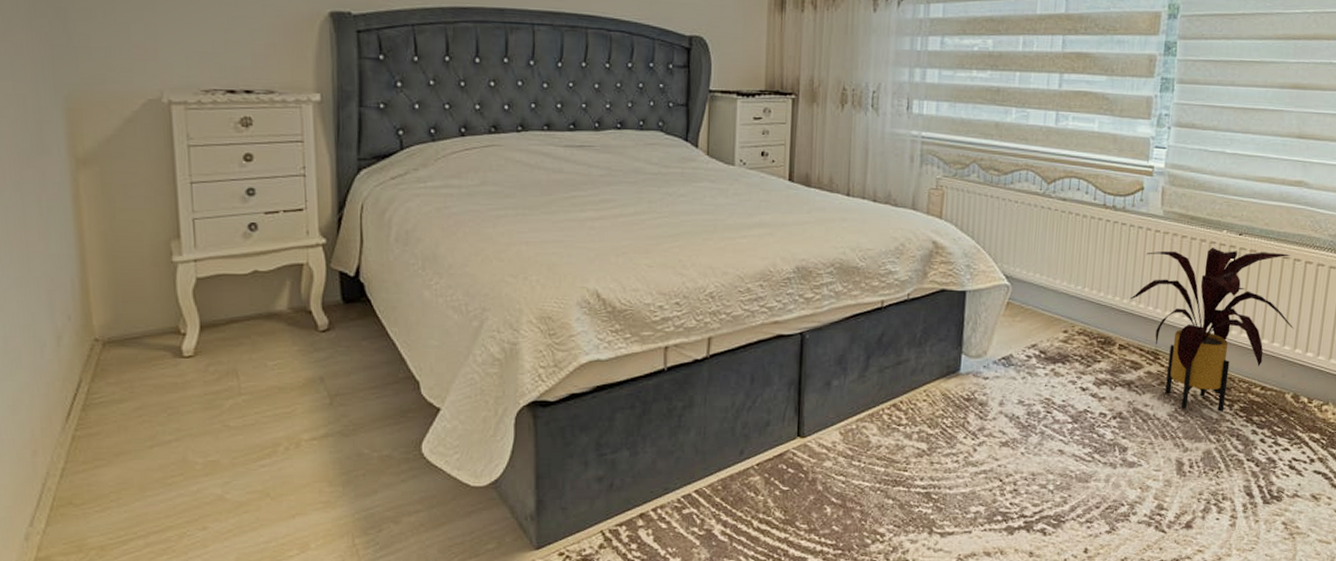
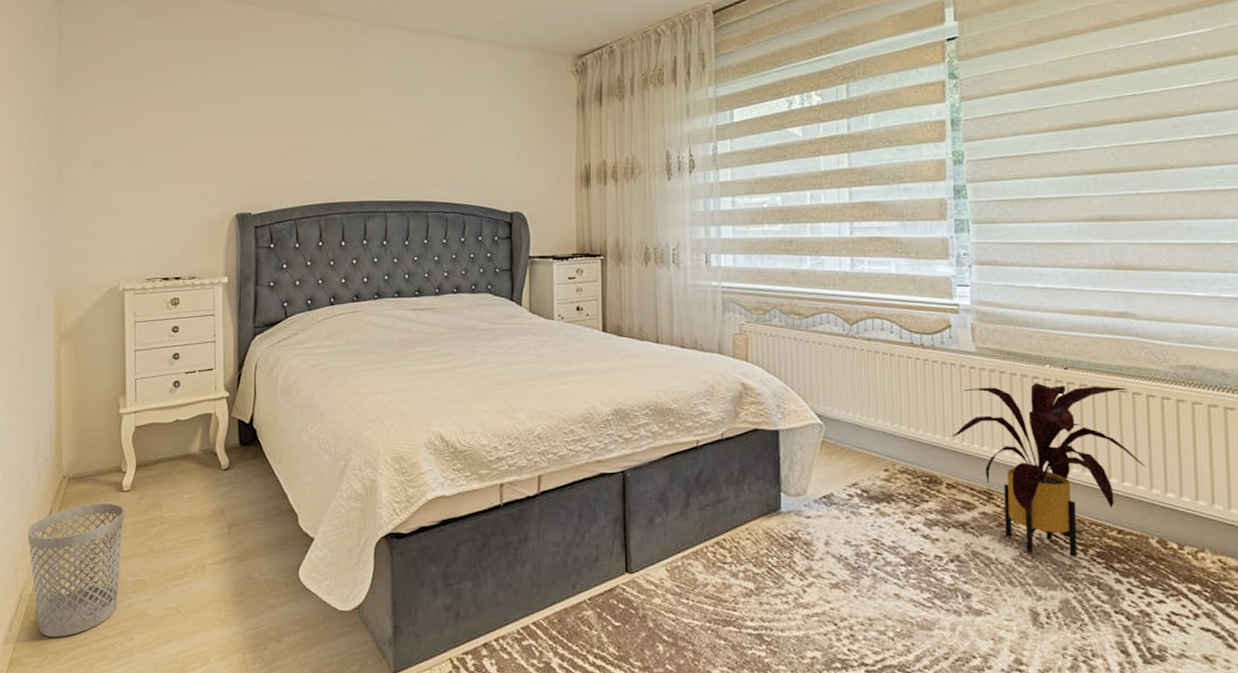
wastebasket: none [47,371,187,530] -> present [27,503,124,637]

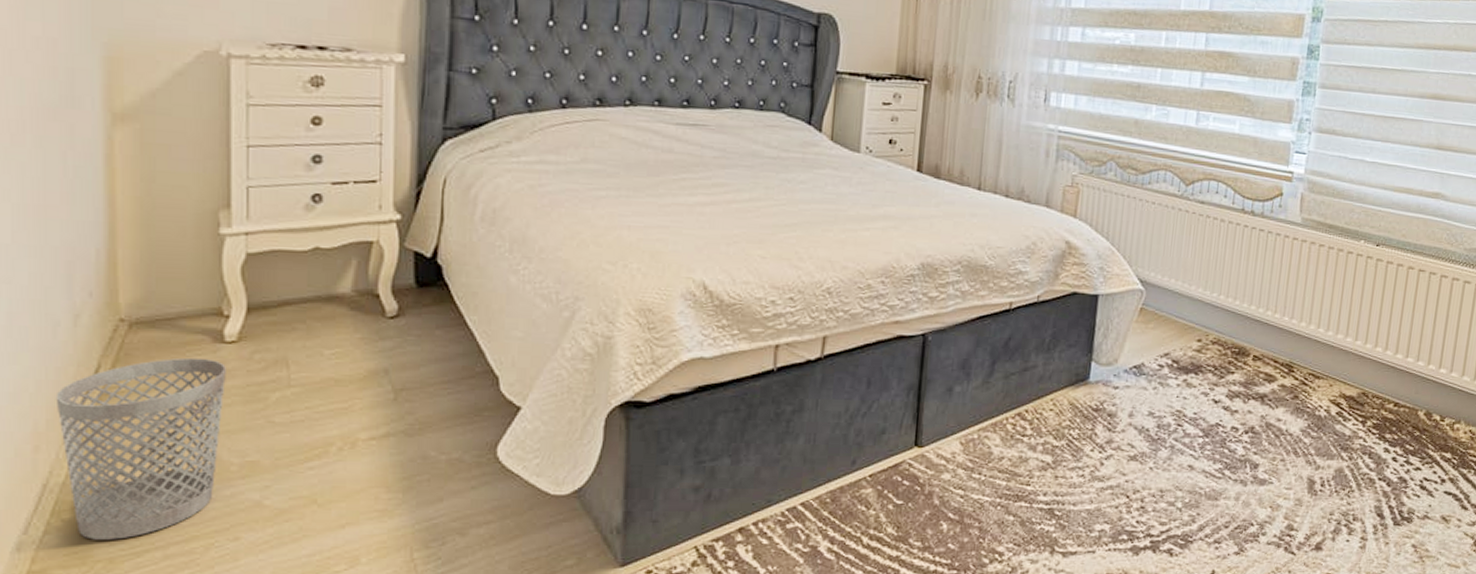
house plant: present [951,383,1146,557] -> none [1265,258,1428,428]

